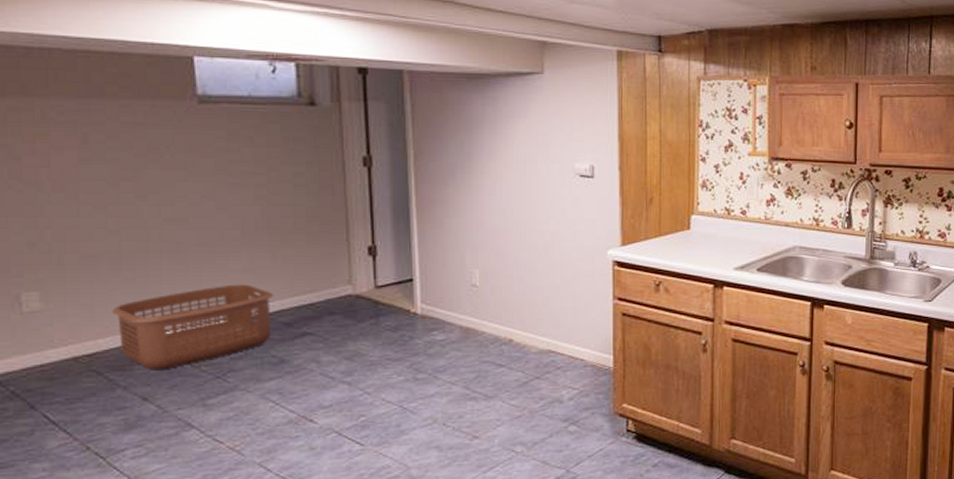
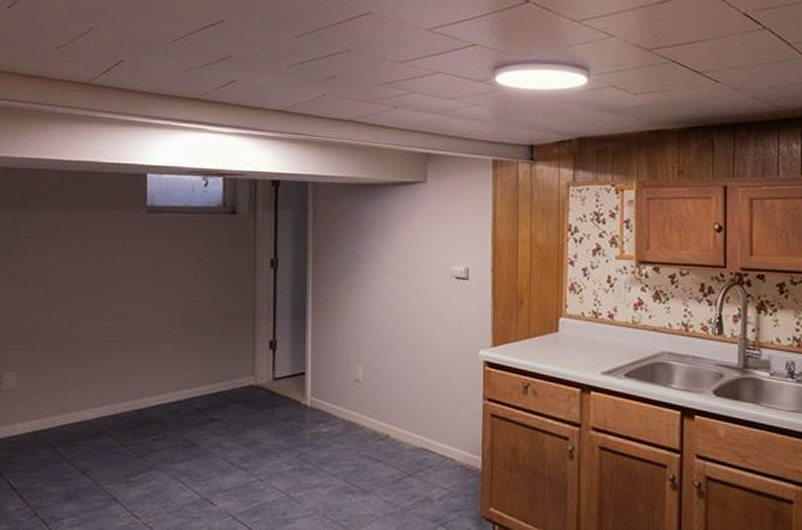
clothes hamper: present [112,284,275,371] -> none [67,372,191,447]

